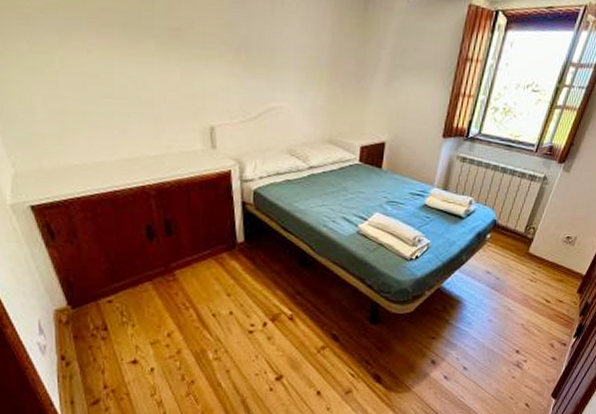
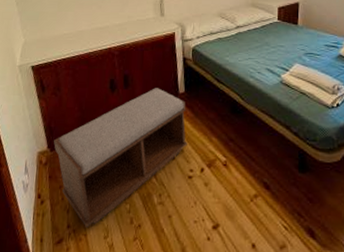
bench: none [75,236,248,387] -> present [54,88,187,227]

